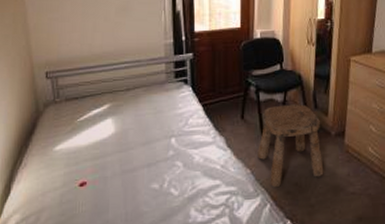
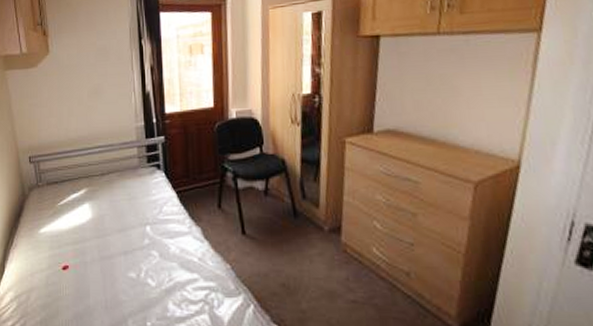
stool: present [258,104,324,187] -> none [237,193,317,286]

